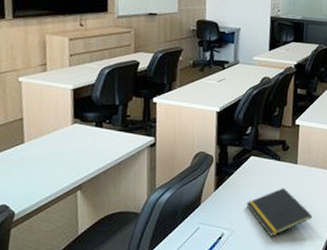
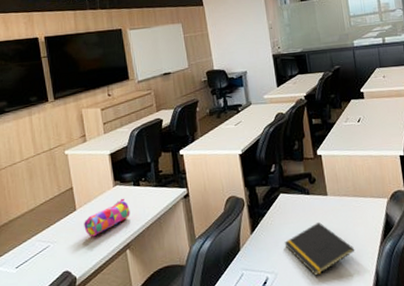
pencil case: none [31,137,88,174] -> present [84,198,130,237]

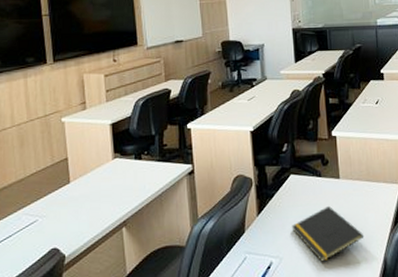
pencil case: present [84,198,130,237] -> none [77,172,129,213]

